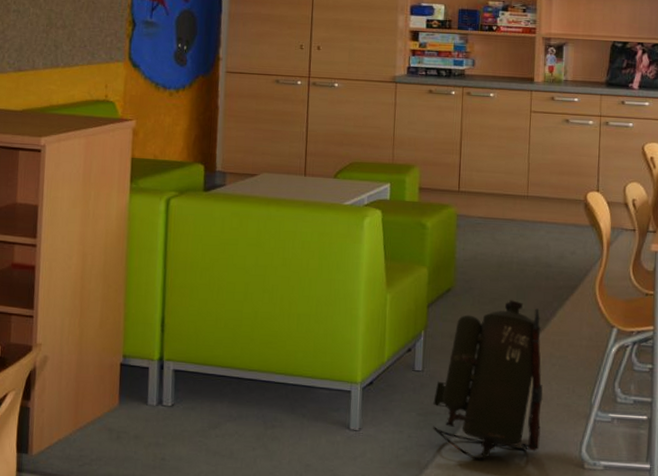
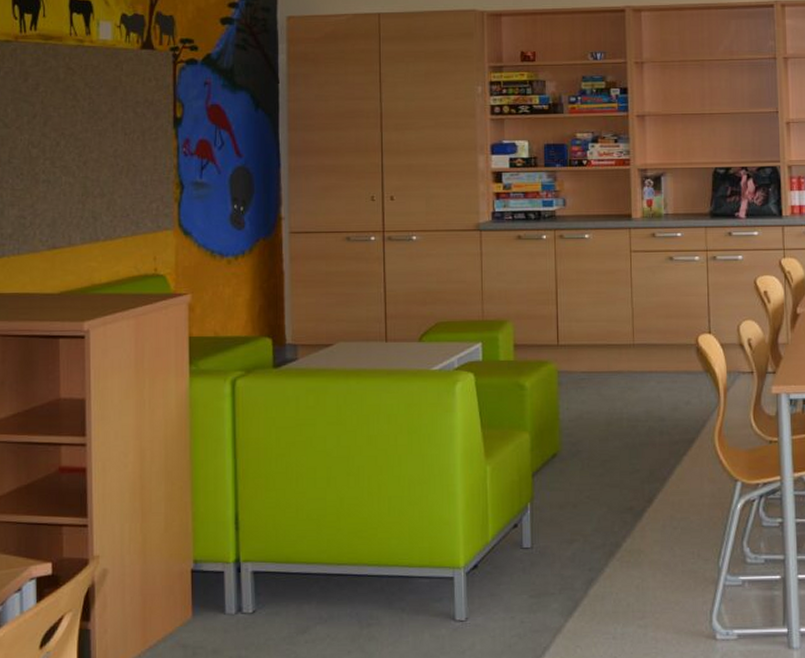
backpack: present [432,300,543,461] -> none [546,460,666,642]

